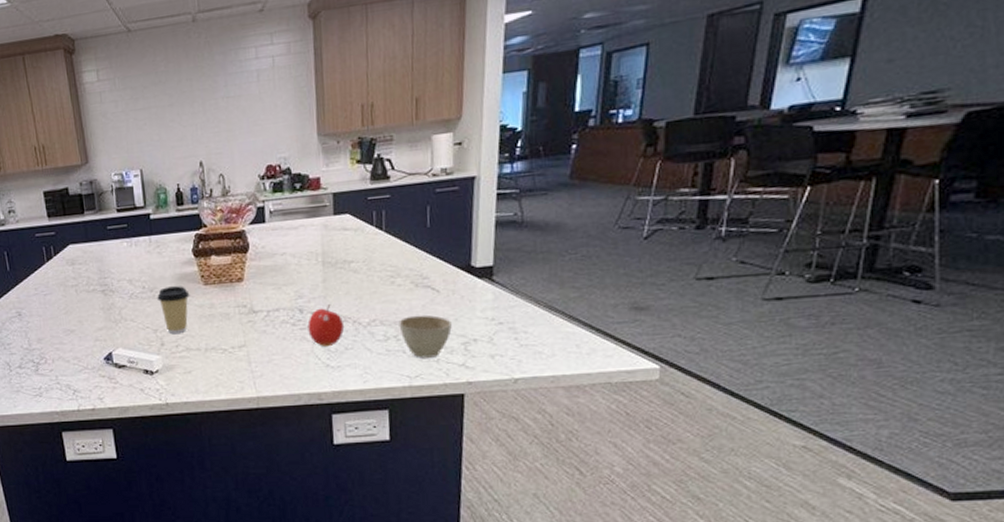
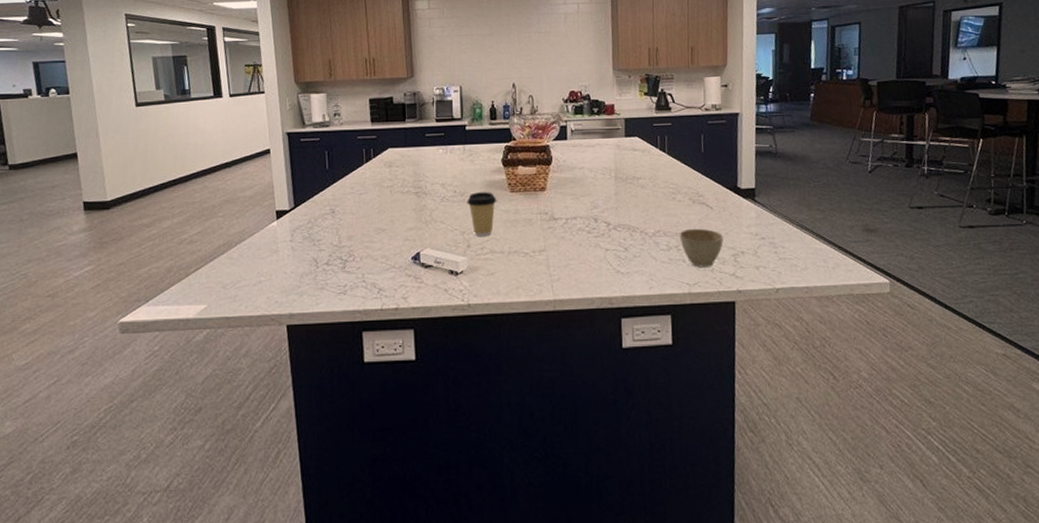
fruit: present [307,304,345,346] -> none [601,215,633,253]

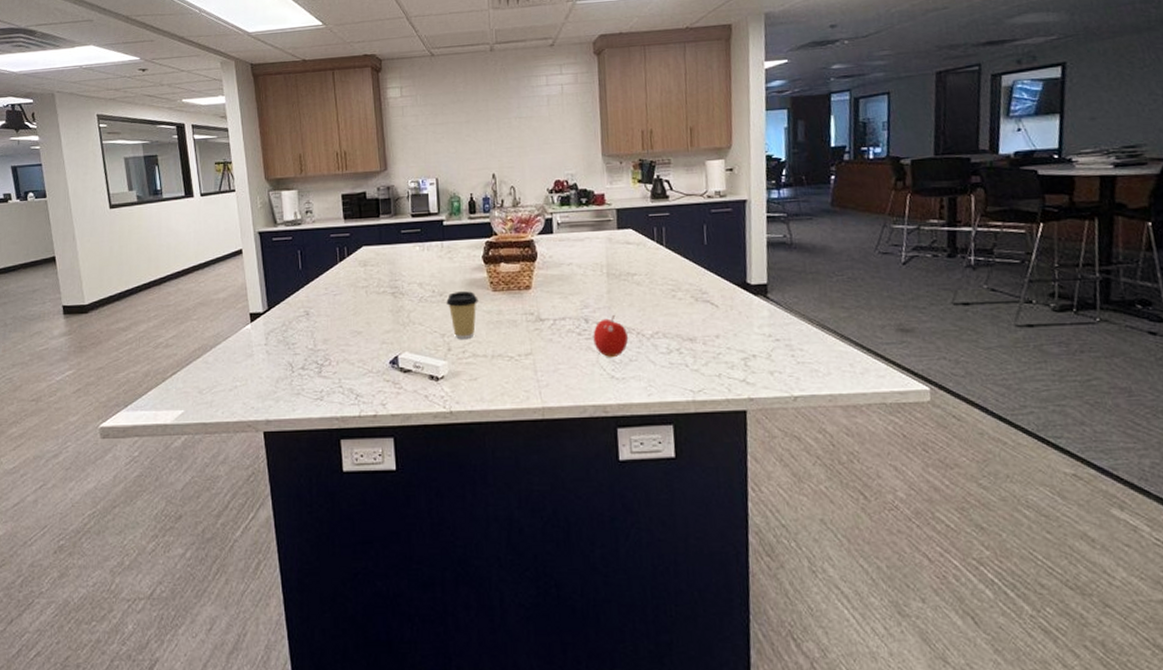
fruit: none [601,215,633,253] -> present [593,315,629,357]
cup: present [679,228,724,267] -> none [681,329,732,373]

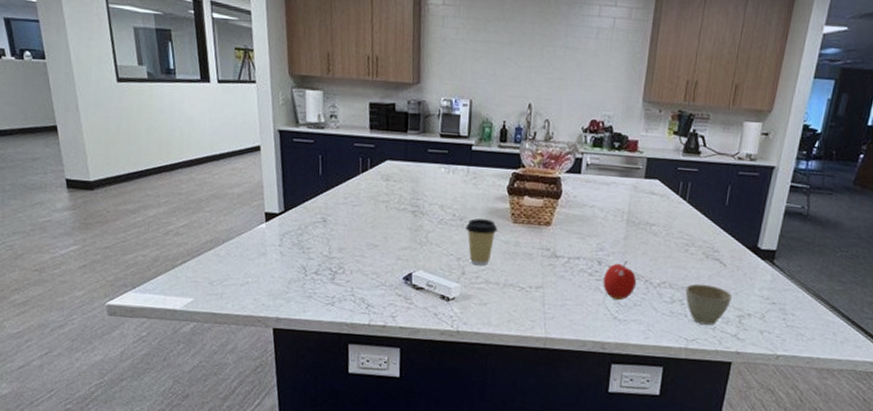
cup: none [681,329,732,373] -> present [685,283,732,325]

